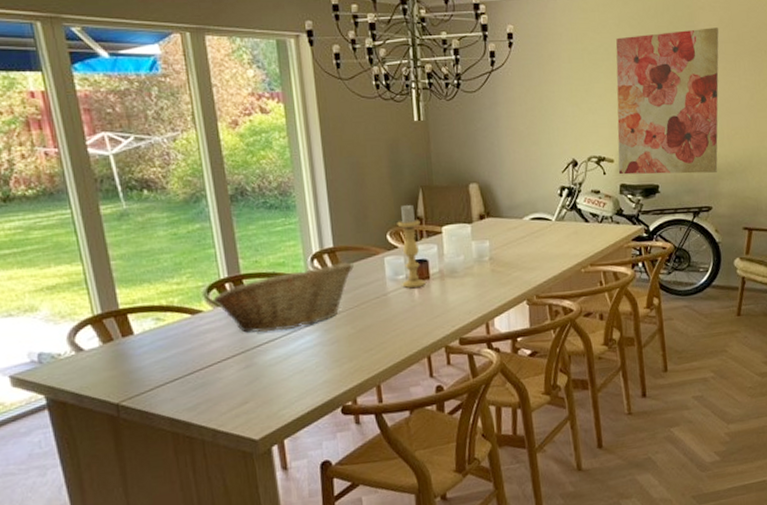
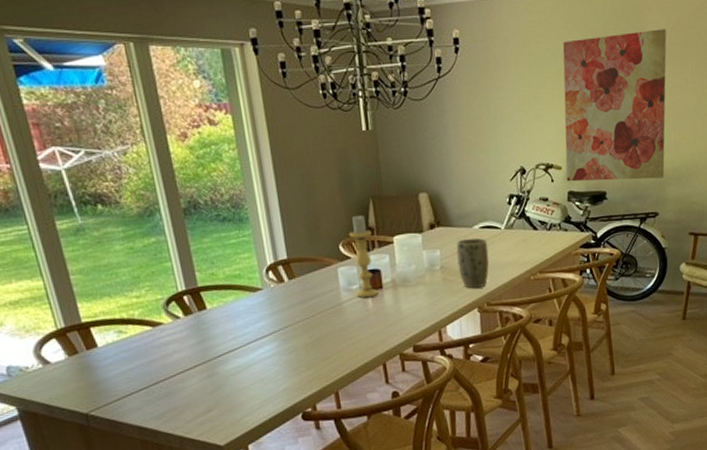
fruit basket: present [212,262,354,333] -> none [172,273,308,344]
plant pot: none [506,229,539,280] -> present [456,238,489,288]

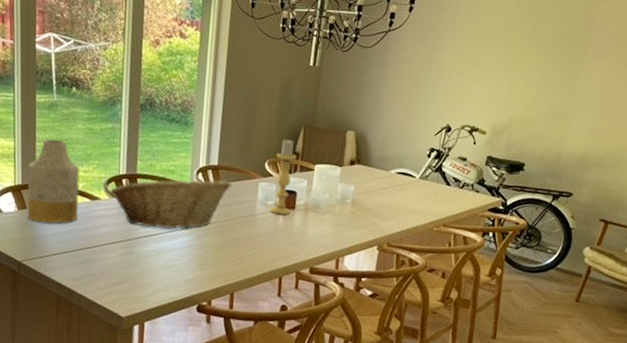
vase: none [67,268,143,365] -> present [27,139,80,224]
fruit basket: none [172,273,308,344] -> present [110,175,232,229]
plant pot: present [456,238,489,288] -> none [367,180,400,228]
wall art: present [563,29,667,182] -> none [488,17,618,161]

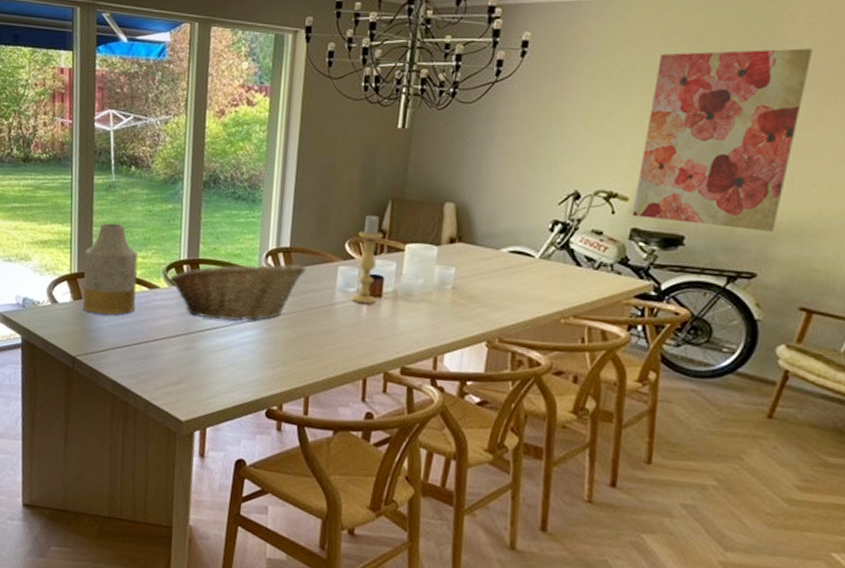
wall art: none [488,17,618,161] -> present [632,48,814,232]

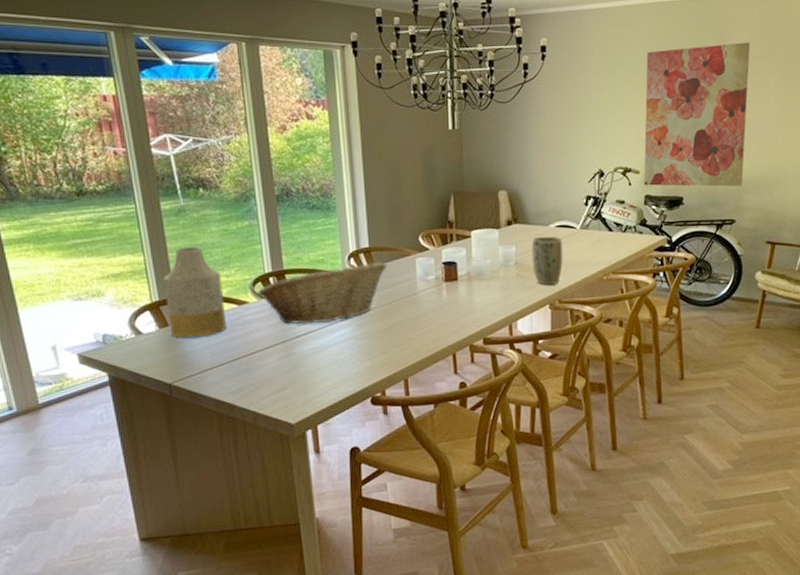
candle holder: present [351,214,384,304] -> none [429,209,454,288]
plant pot: none [472,260,515,319] -> present [531,236,563,285]

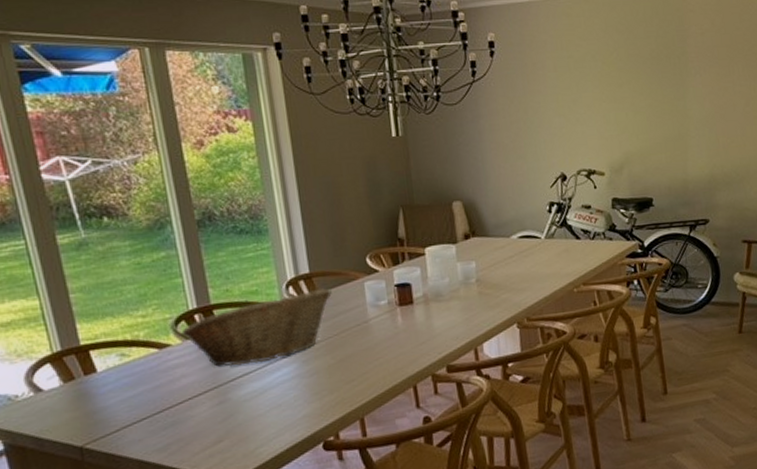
vase: present [163,247,227,339] -> none [65,285,147,393]
plant pot: present [531,236,563,285] -> none [493,248,529,302]
wall art: present [643,42,751,187] -> none [603,31,714,188]

